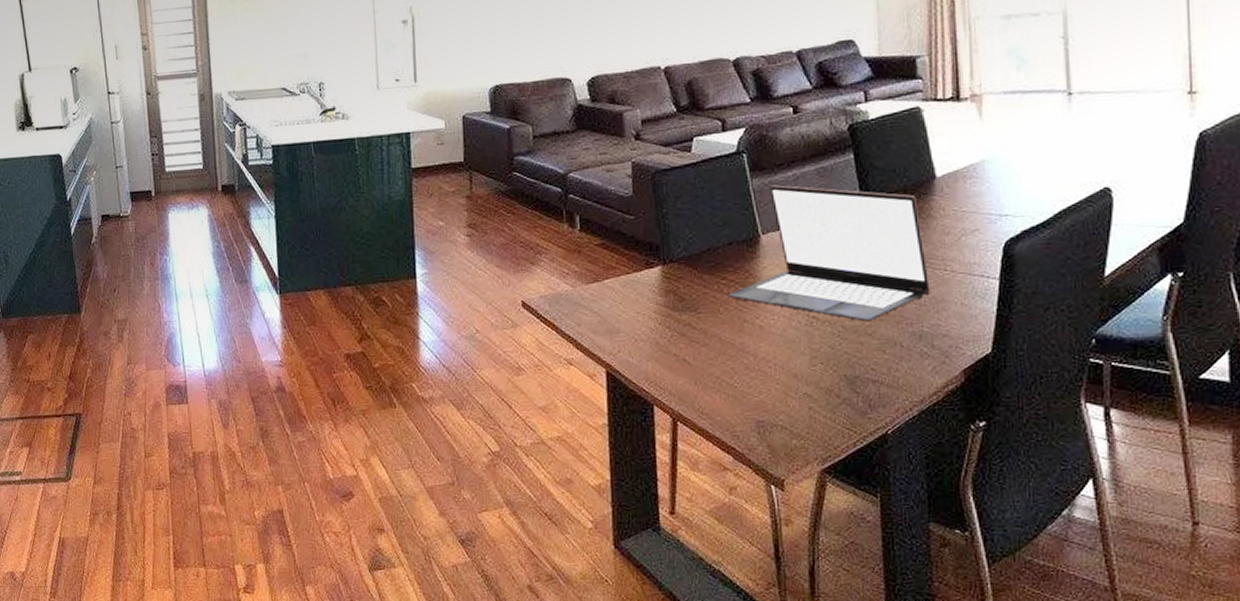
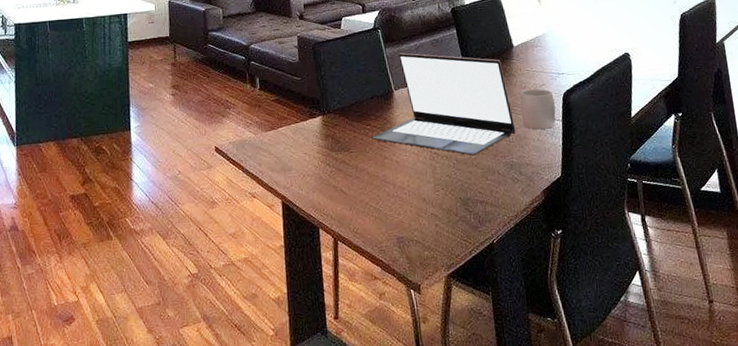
mug: none [939,235,991,290] -> present [520,88,556,130]

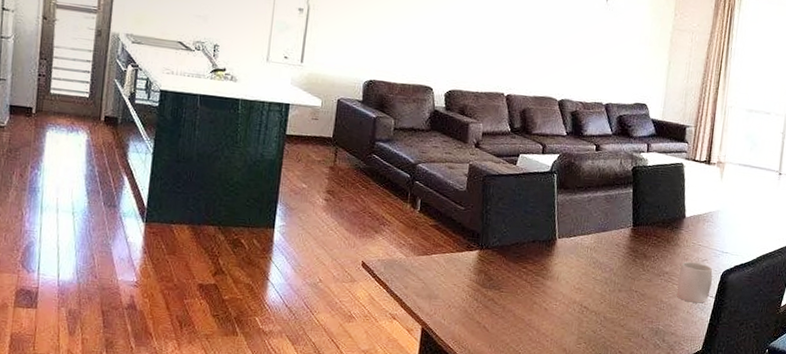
laptop: present [372,53,516,156] -> none [525,202,670,316]

